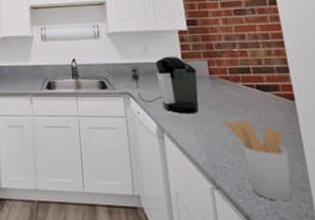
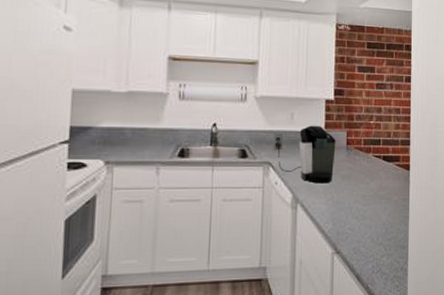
utensil holder: present [225,120,293,202] -> none [353,188,398,260]

